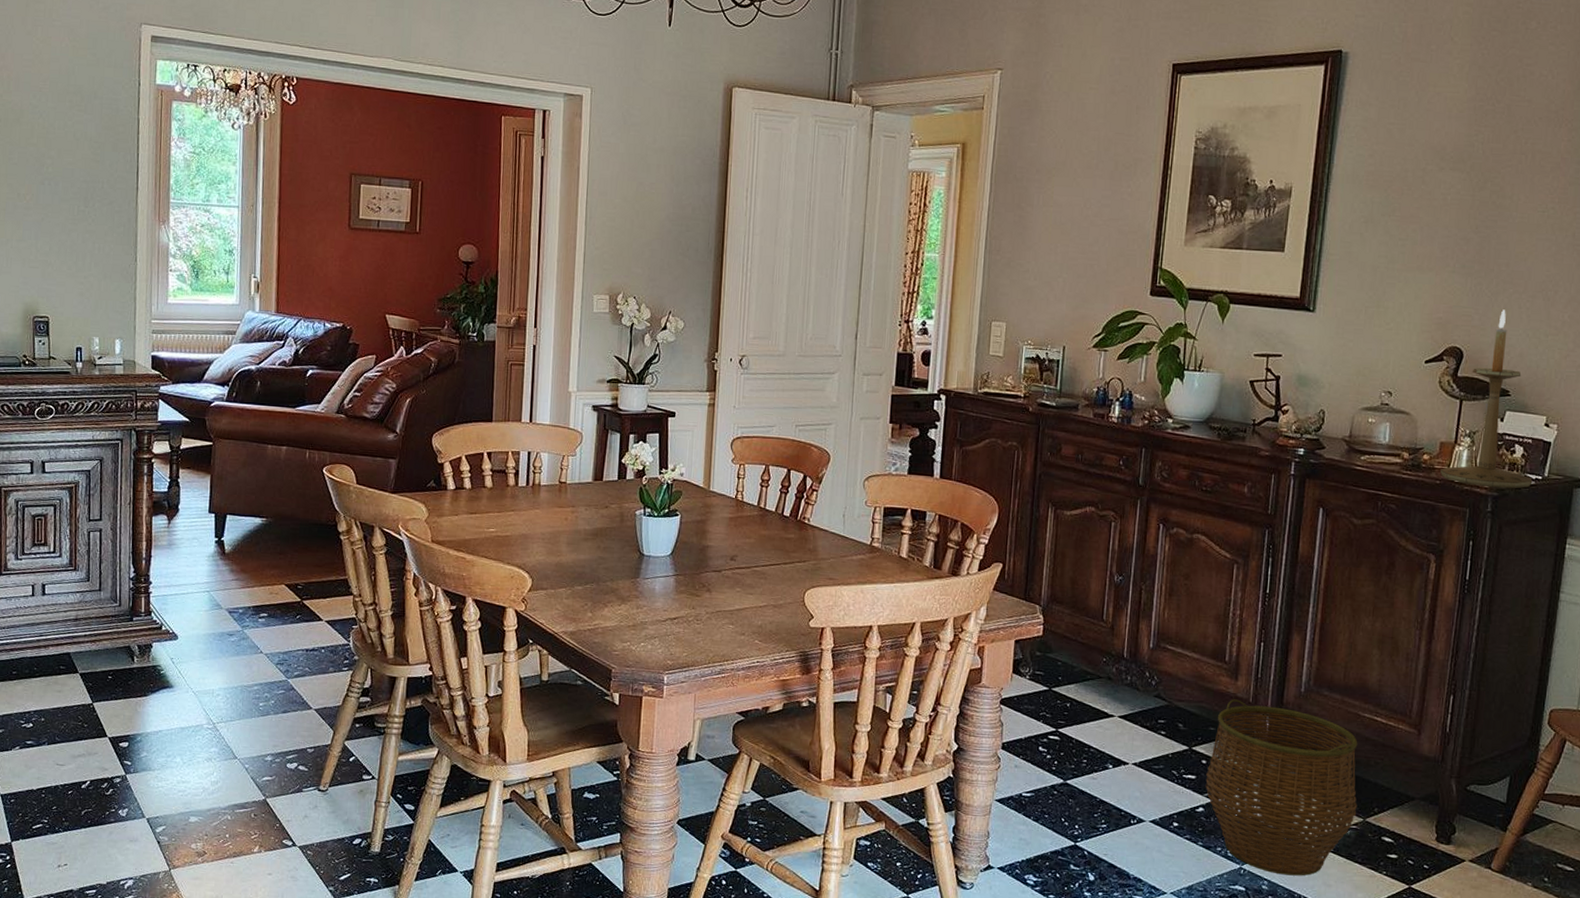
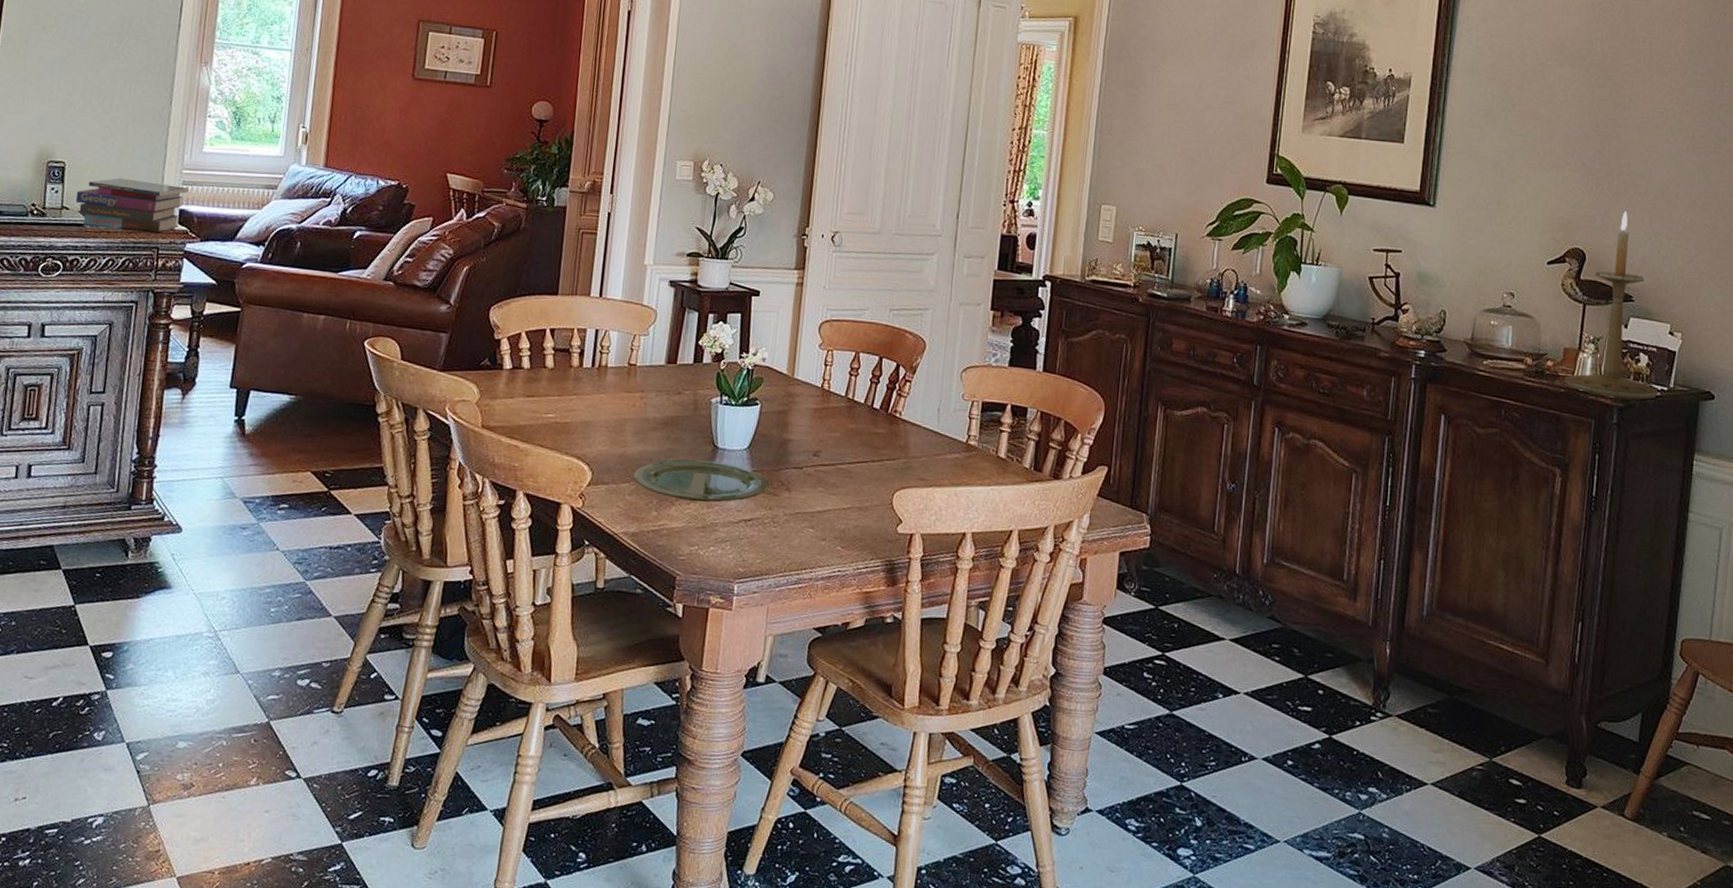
books: none [60,329,158,378] -> present [75,177,189,234]
plate: none [569,565,692,604] -> present [633,459,770,503]
basket: present [1205,699,1358,876] -> none [1322,622,1483,823]

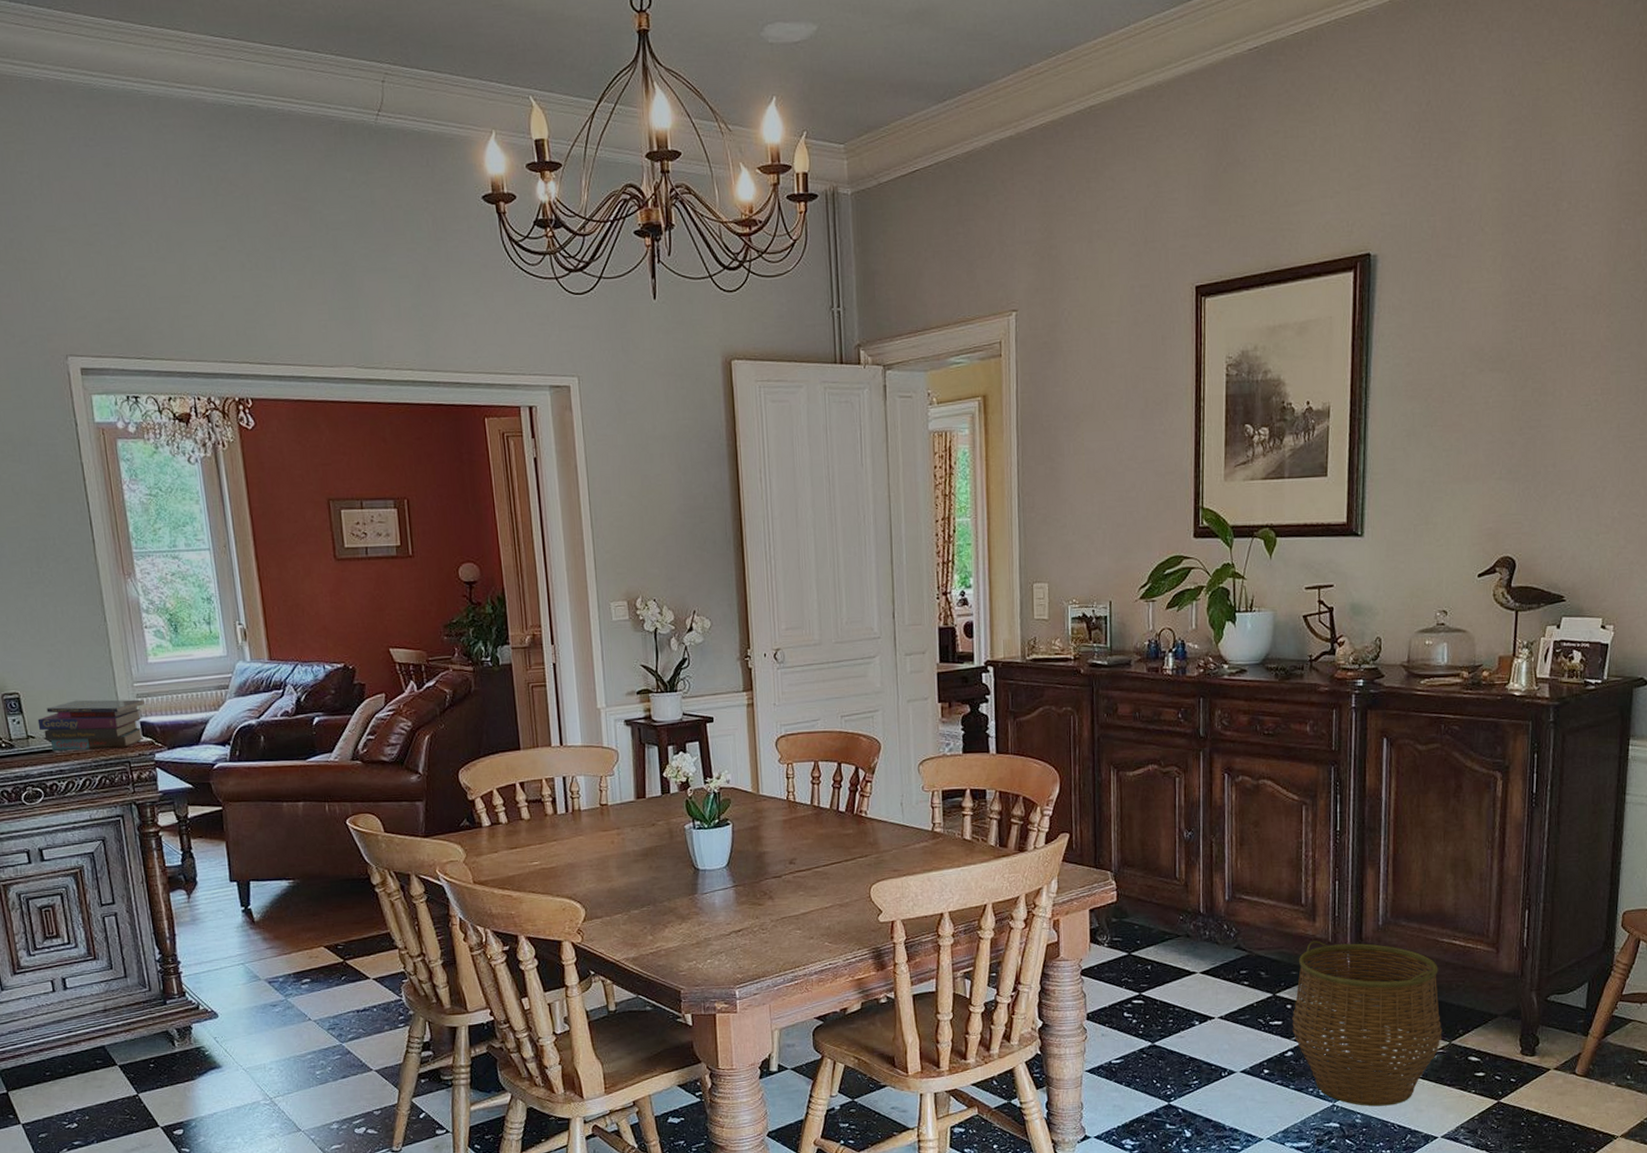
plate: present [633,459,770,503] -> none [624,882,753,922]
basket: none [1322,622,1483,823] -> present [1292,940,1442,1107]
candlestick: present [1563,211,1658,400] -> none [1500,512,1593,698]

